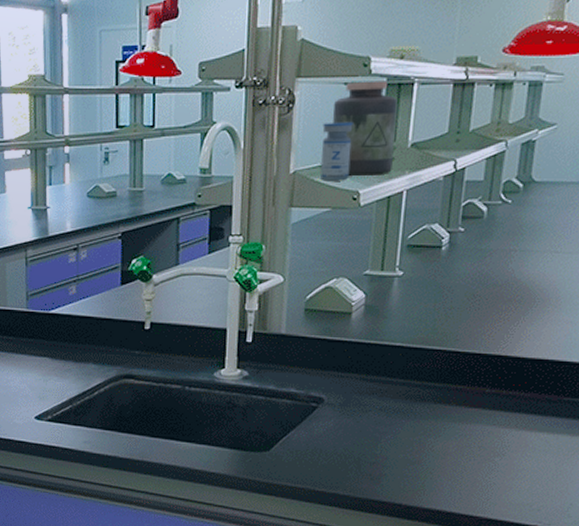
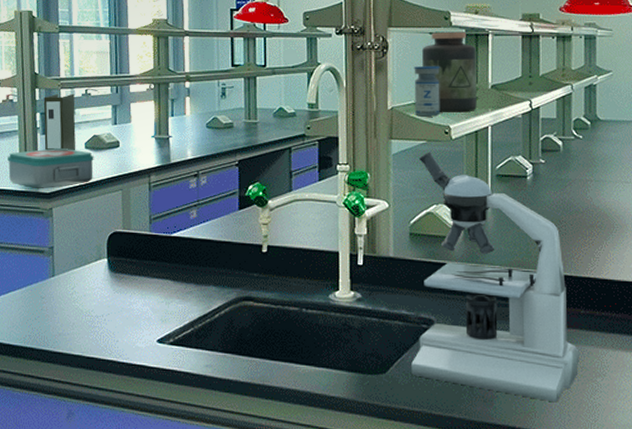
microscope: none [296,220,479,481] -> present [411,151,580,403]

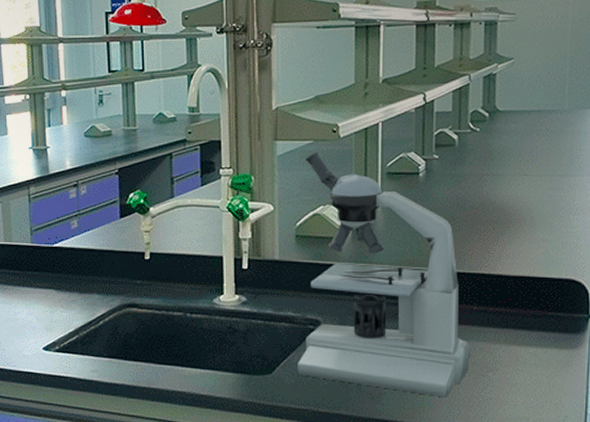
medicine bottle: present [414,65,440,117] -> none [300,61,328,116]
jar: present [422,31,477,112] -> none [309,24,367,110]

